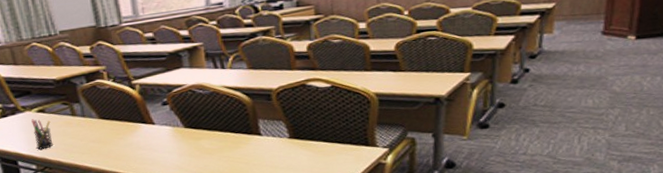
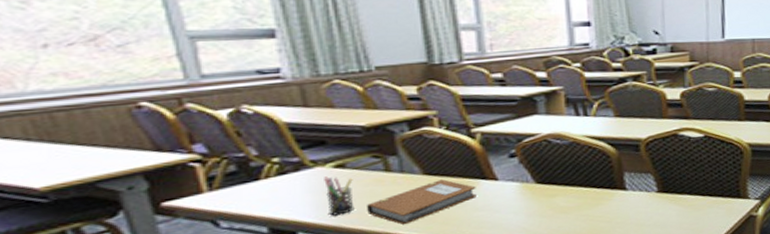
notebook: none [61,123,139,159] -> present [367,179,477,225]

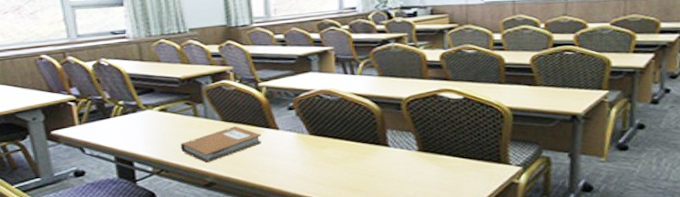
pen holder: present [324,176,355,217] -> none [152,118,172,152]

